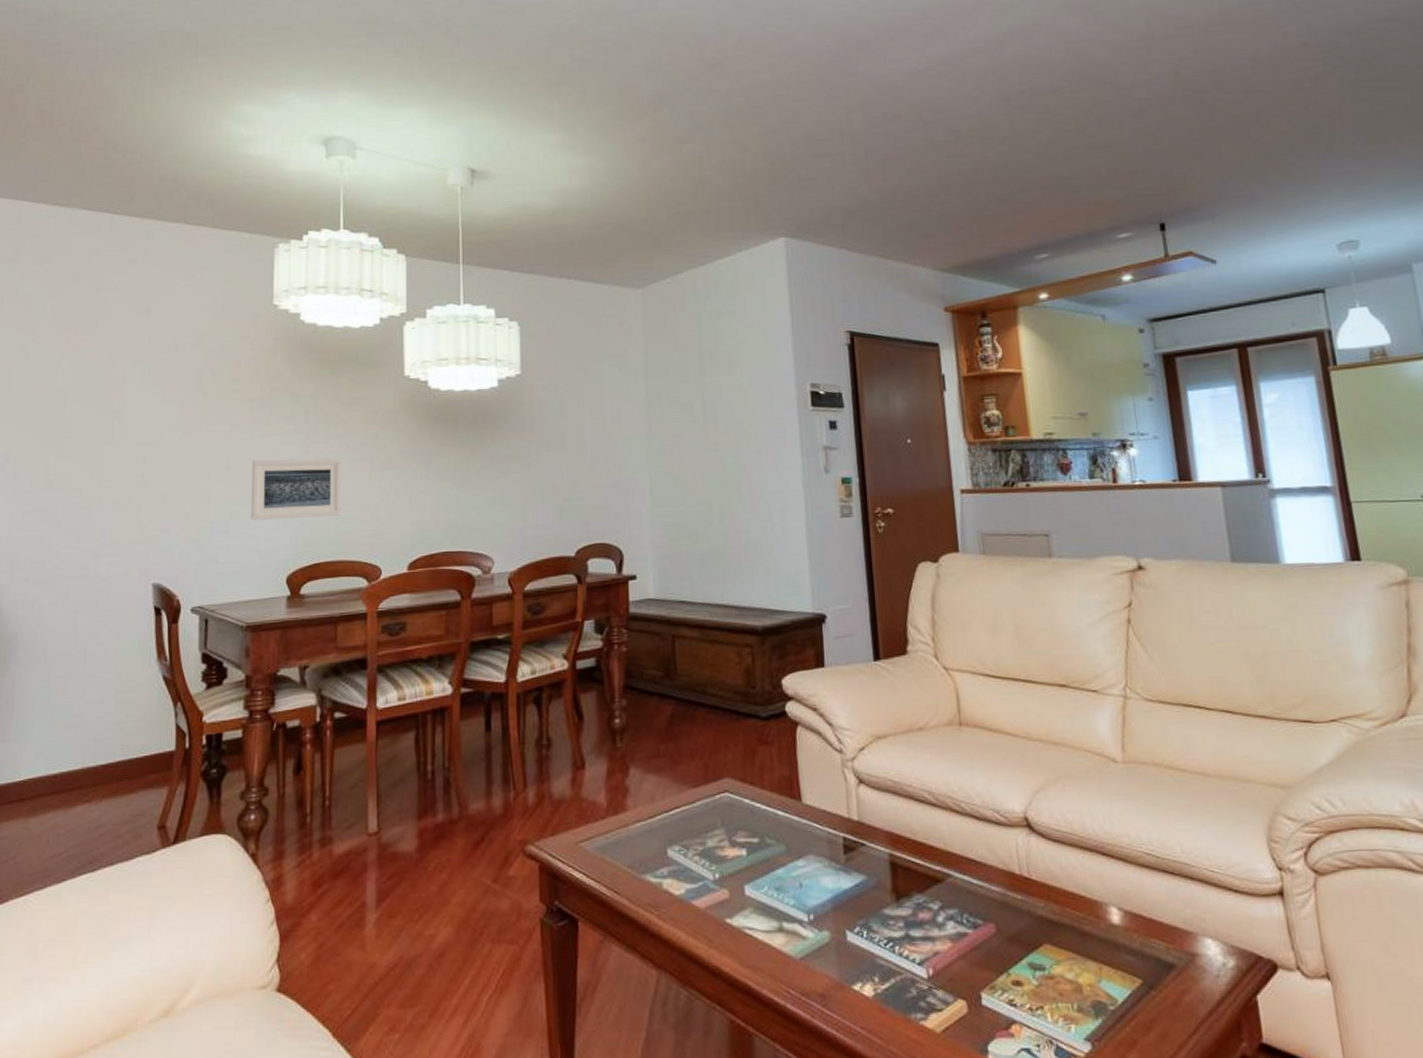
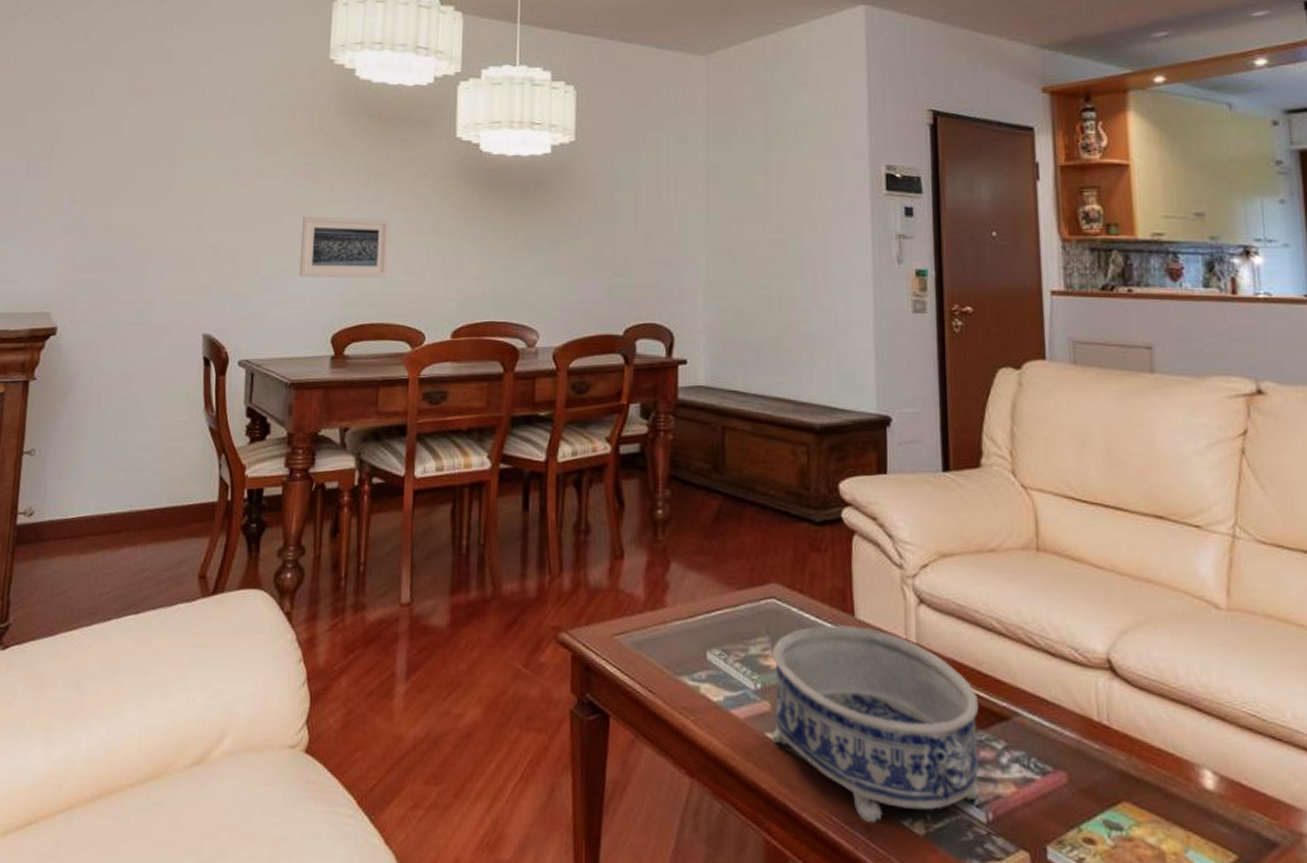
decorative bowl: none [727,810,922,992] -> present [772,625,981,824]

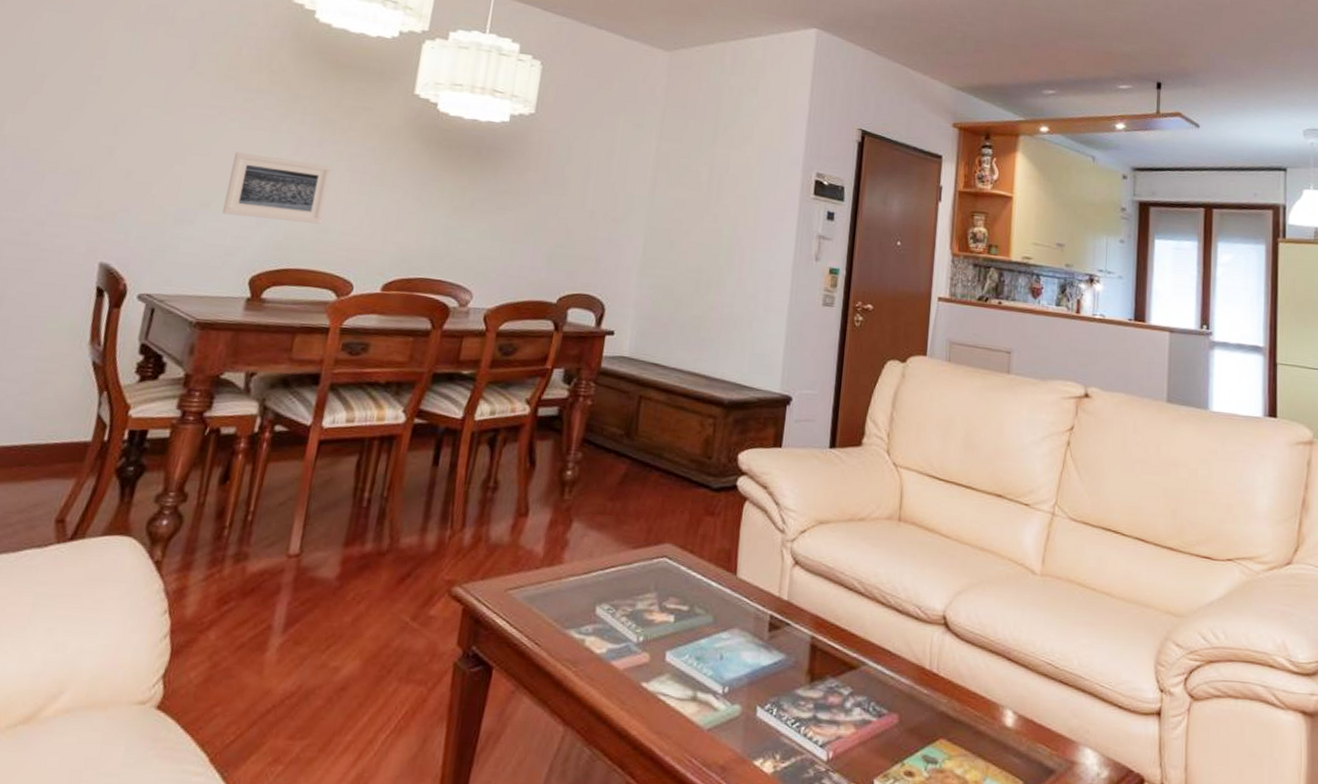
decorative bowl: present [772,625,981,824] -> none [647,583,834,765]

